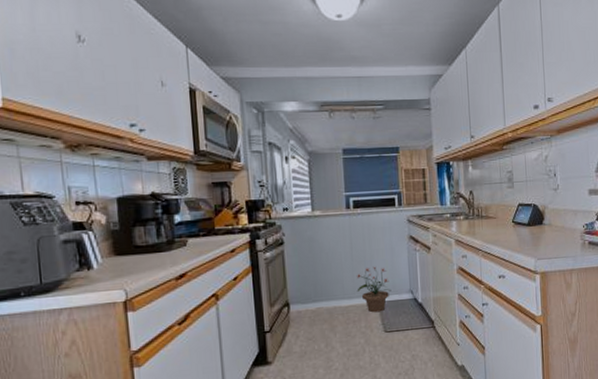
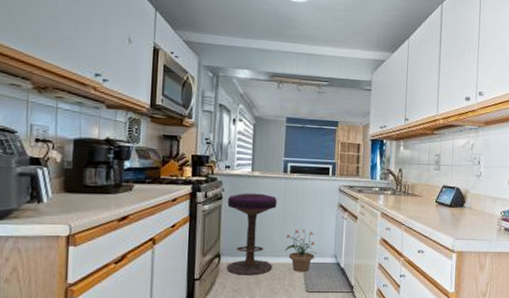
stool: none [290,233,346,323] -> present [227,193,277,276]

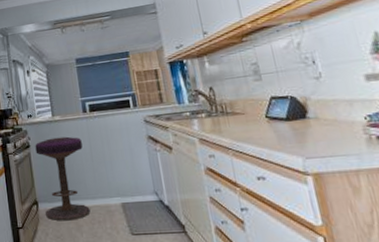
potted plant: present [284,229,317,272] -> none [98,167,135,214]

